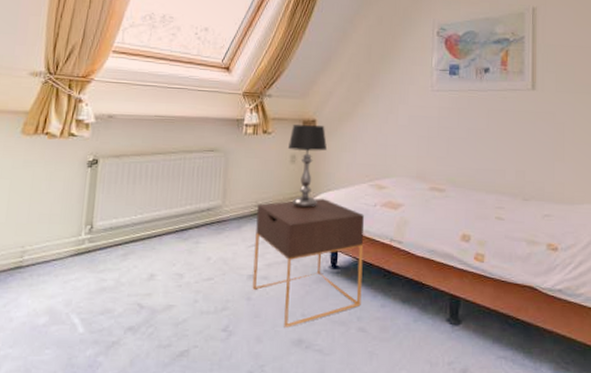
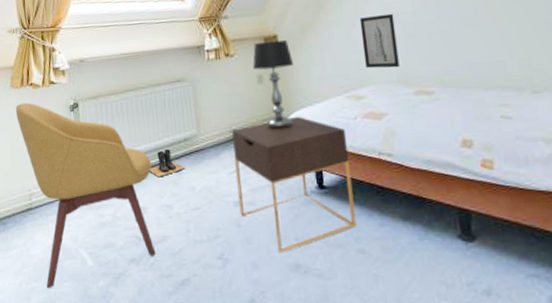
chair: none [22,151,169,355] -> present [15,102,156,288]
boots: none [165,217,203,245] -> present [149,149,185,178]
wall art: none [390,115,422,165] -> present [359,13,400,69]

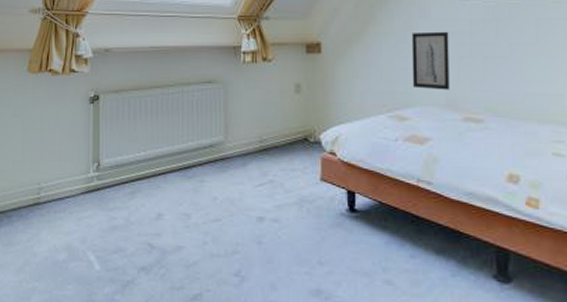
chair: present [15,102,156,288] -> none [30,89,173,289]
boots: present [149,149,185,178] -> none [169,154,207,184]
nightstand: present [232,116,357,253] -> none [262,132,386,276]
table lamp: present [253,40,293,129] -> none [292,49,335,143]

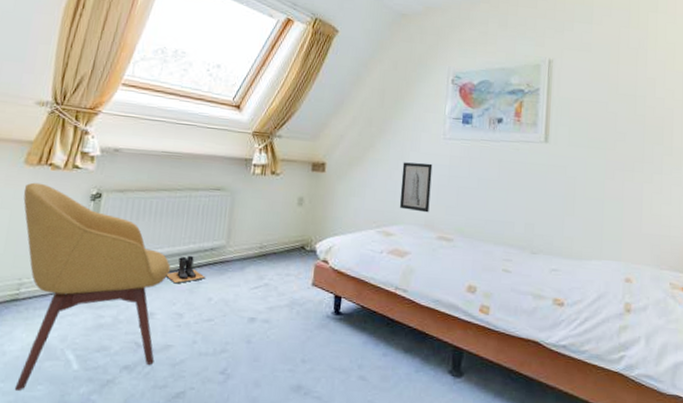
chair: none [30,89,173,289] -> present [14,182,171,390]
boots: none [169,154,207,184] -> present [166,256,205,284]

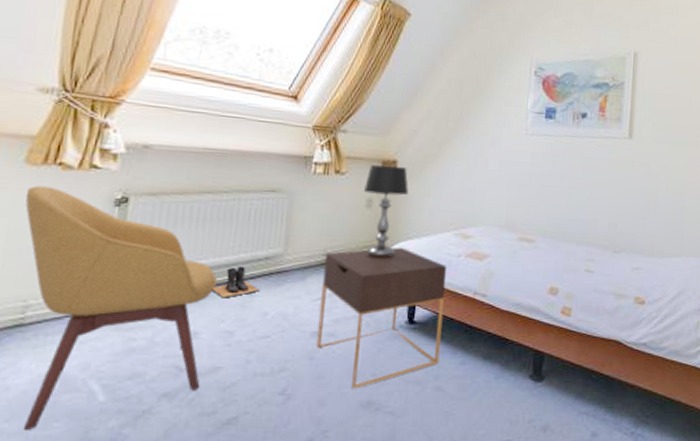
nightstand: none [252,242,370,373] -> present [316,247,446,389]
table lamp: none [296,167,336,252] -> present [364,165,409,258]
wall art: present [399,162,433,213] -> none [478,159,514,213]

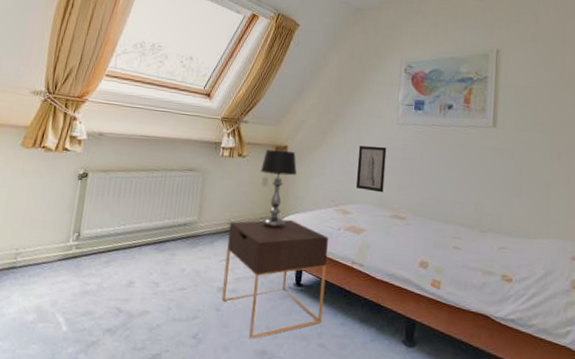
chair: present [23,185,218,430] -> none [12,163,149,349]
boots: present [212,267,259,299] -> none [144,230,179,256]
wall art: none [478,159,514,213] -> present [356,145,387,193]

